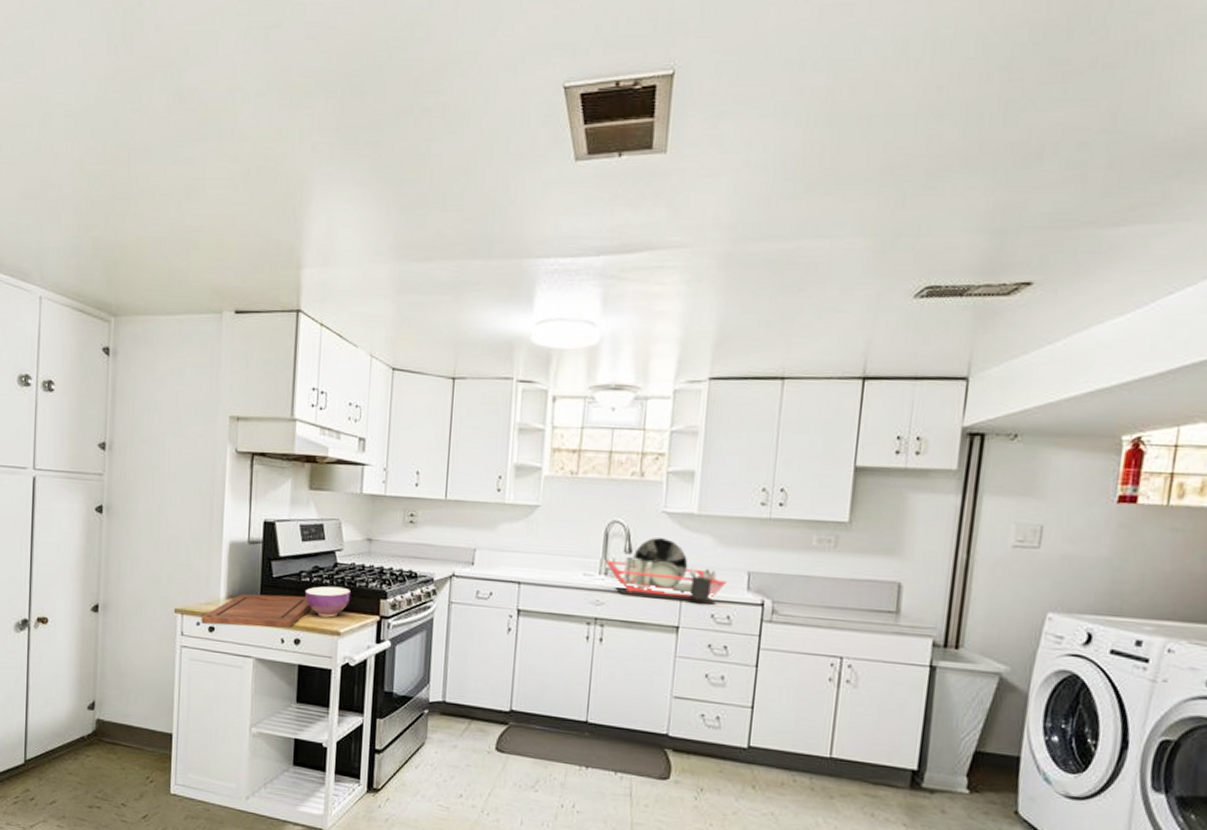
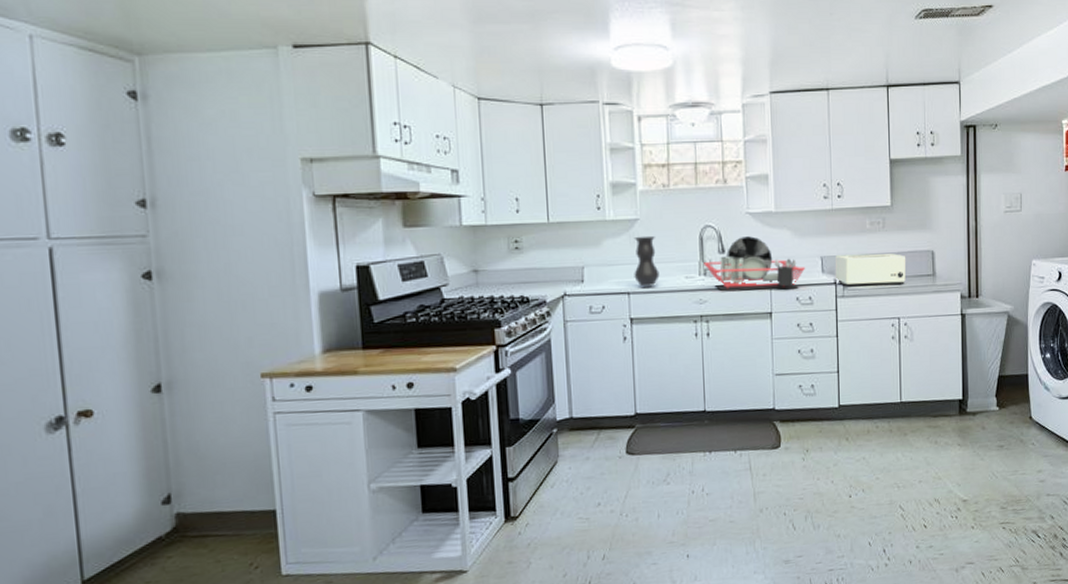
cutting board: present [201,593,312,628] -> none [295,338,422,384]
bowl: present [304,586,352,618] -> none [412,322,464,356]
vase: none [527,524,555,579] -> present [634,235,660,287]
toaster: none [763,573,862,619] -> present [835,253,906,287]

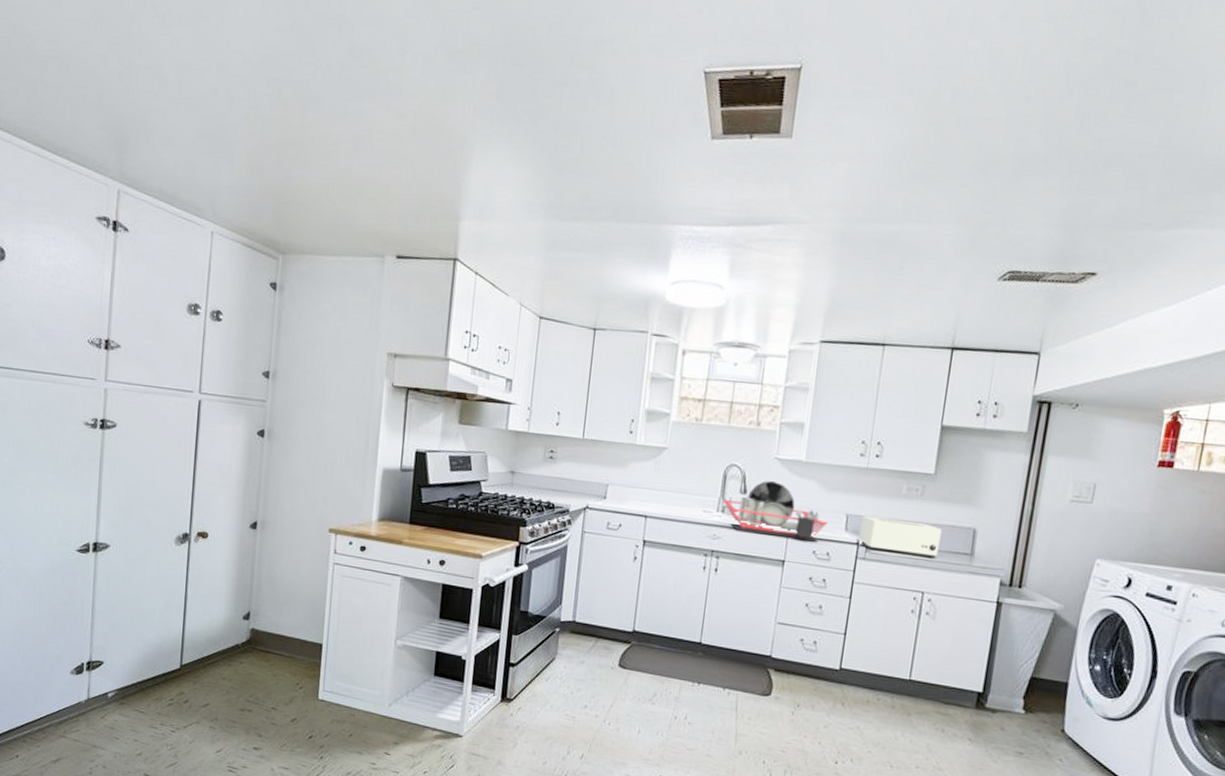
vase: present [634,235,660,287] -> none [653,464,680,514]

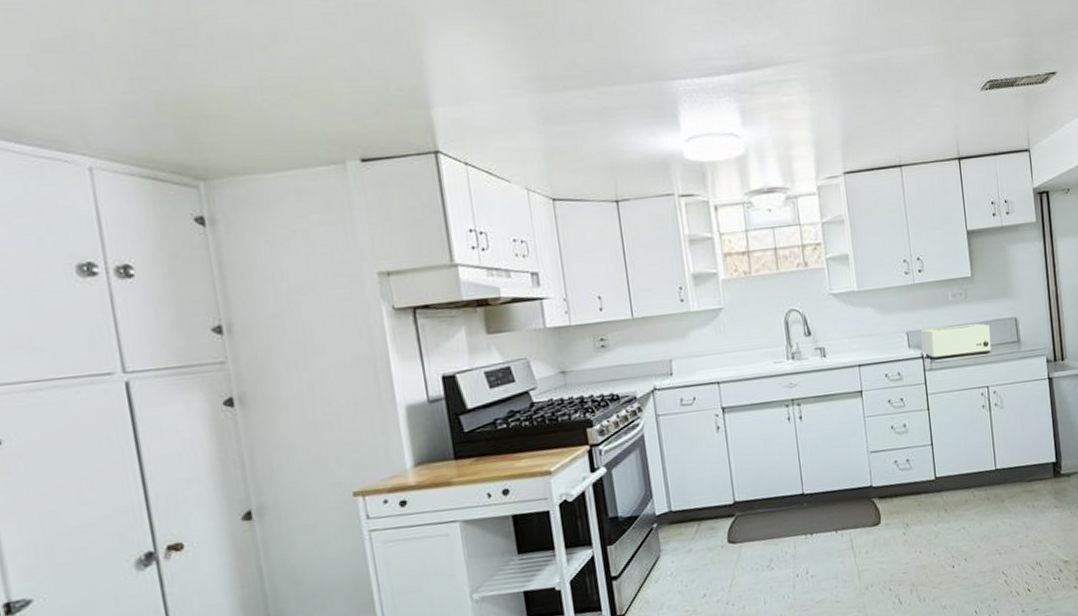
dish rack: present [723,481,829,542] -> none [791,317,893,374]

